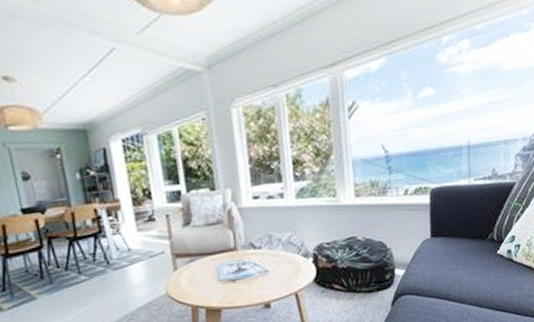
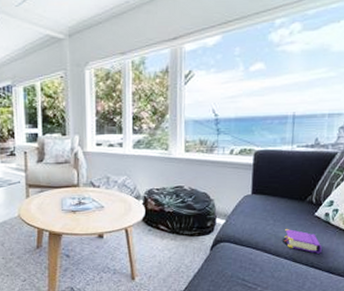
book: none [467,272,506,295] -> present [283,229,322,254]

